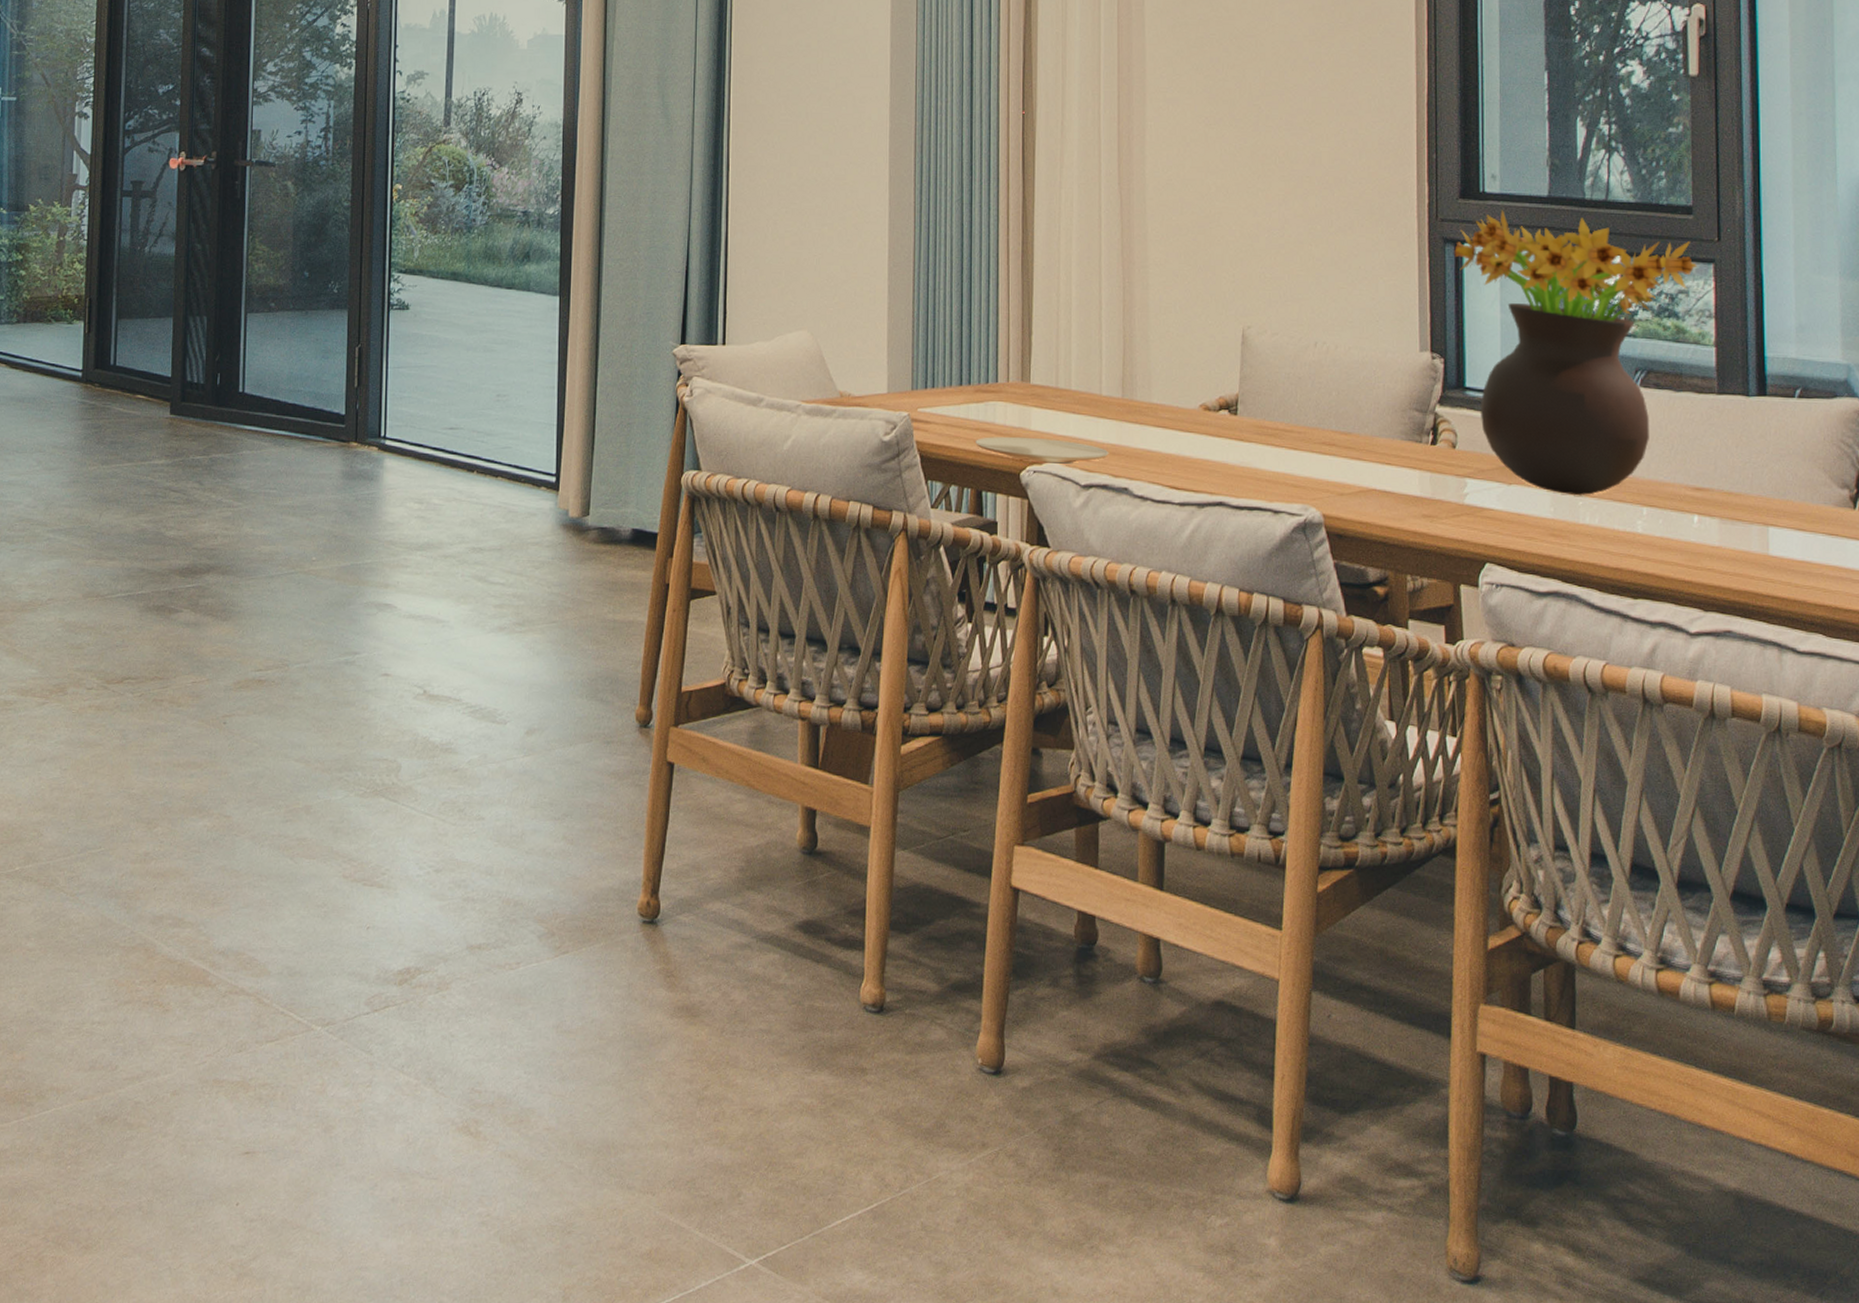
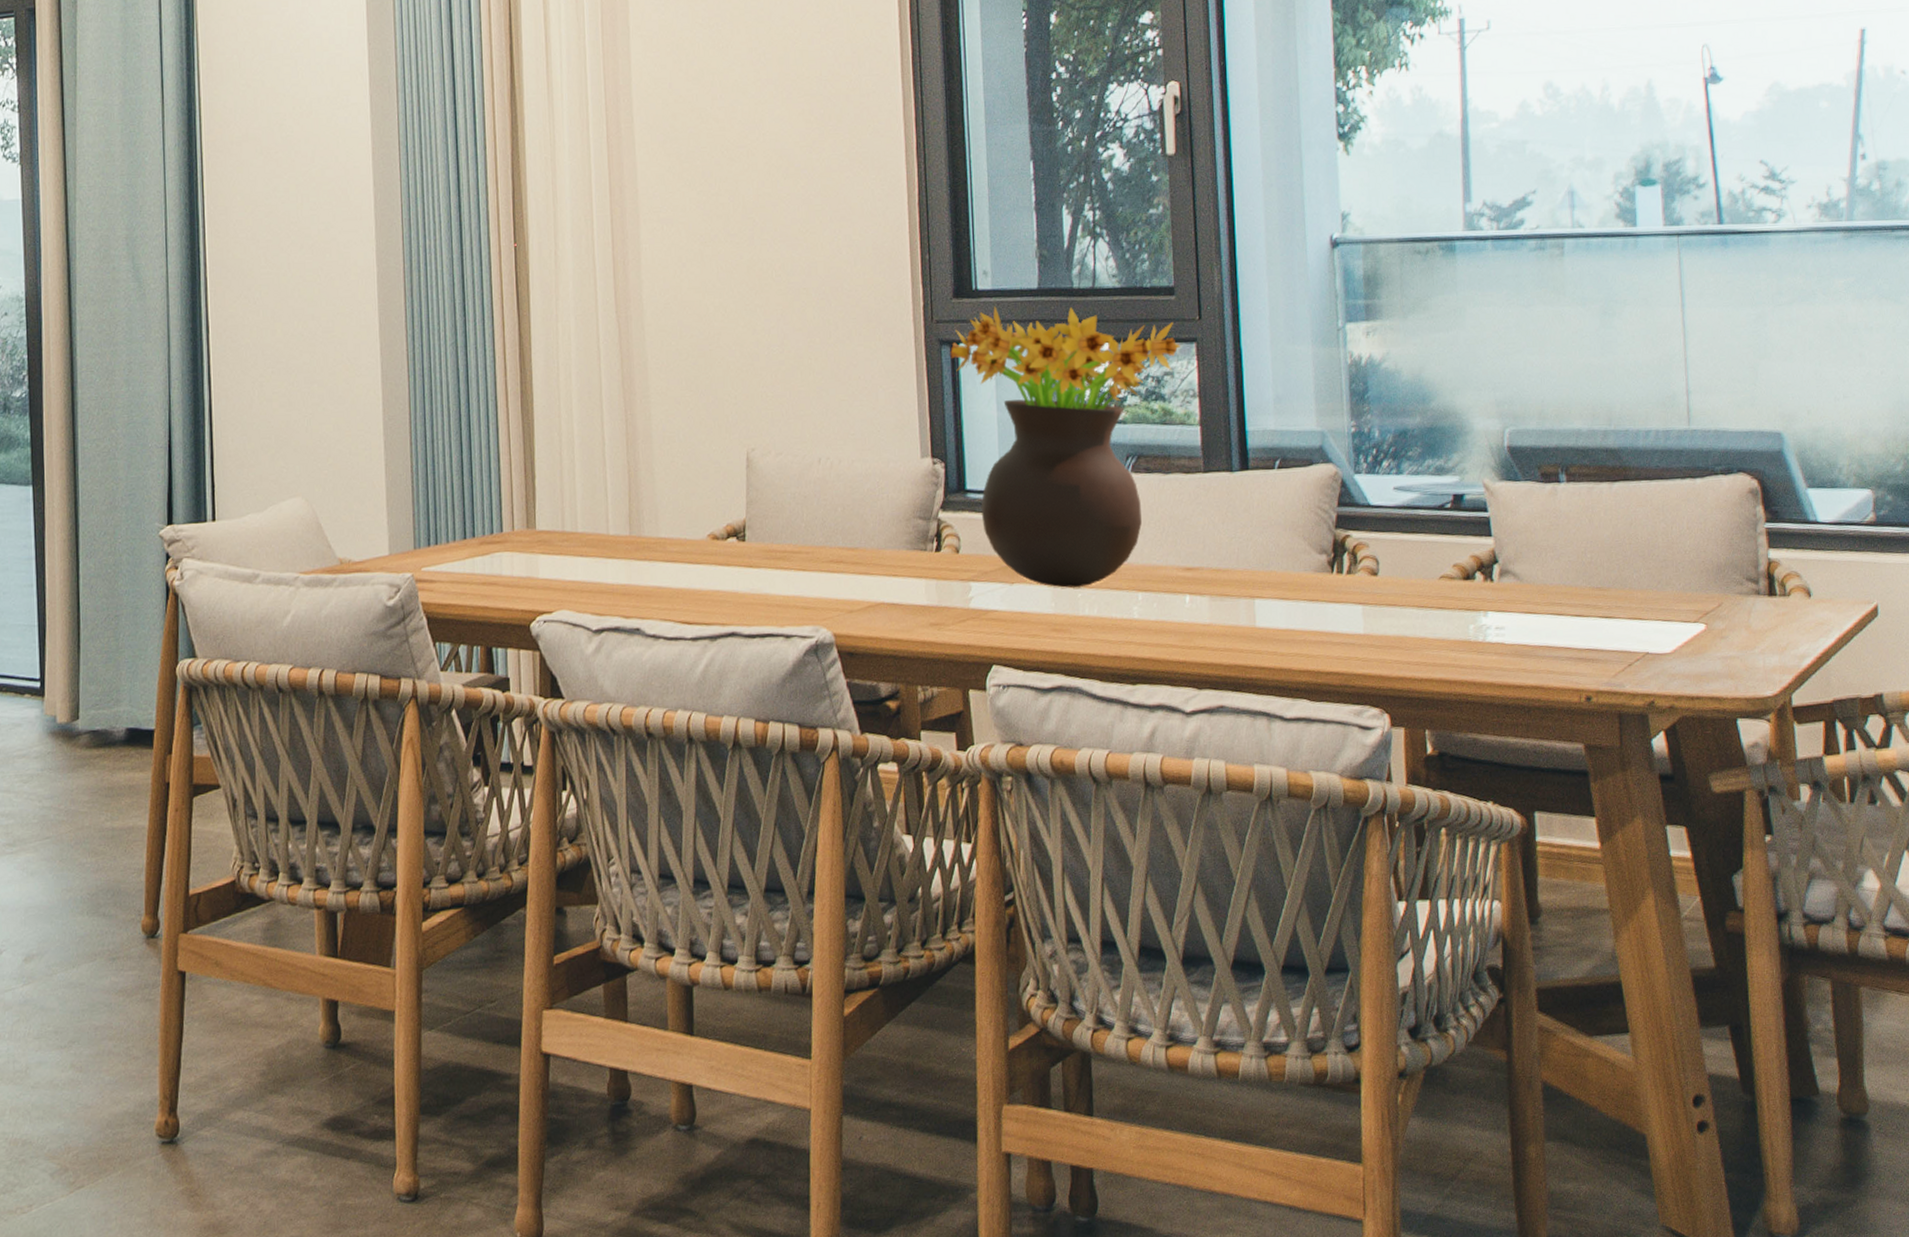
plate: present [974,436,1109,464] -> none [482,585,619,612]

